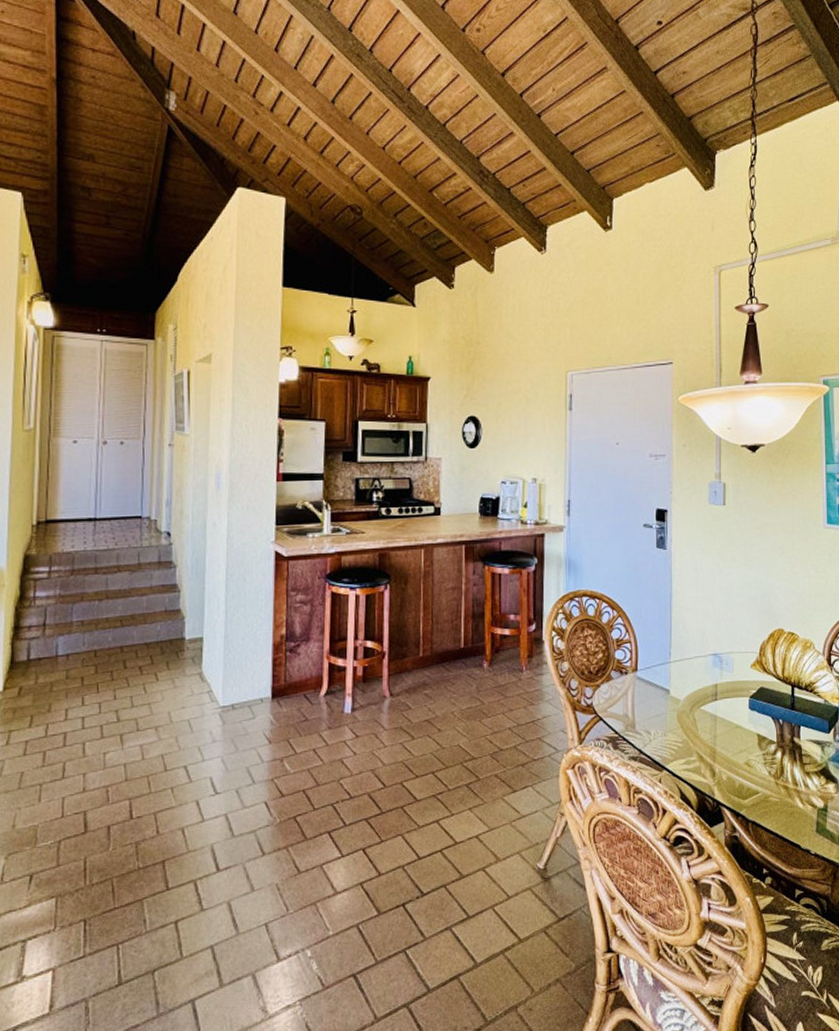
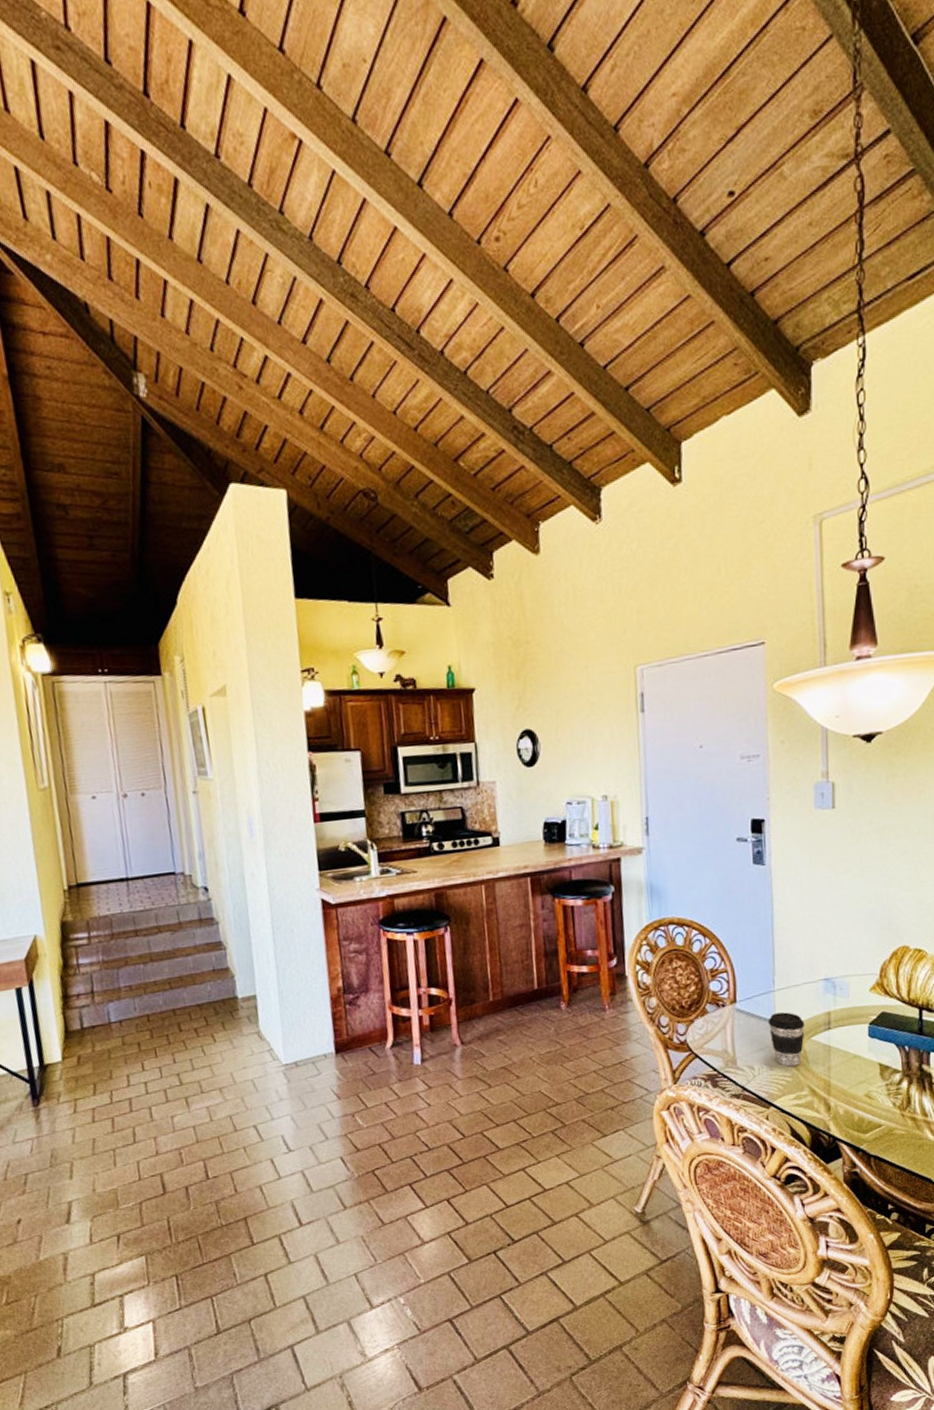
coffee cup: none [663,682,695,733] -> present [767,1012,805,1067]

